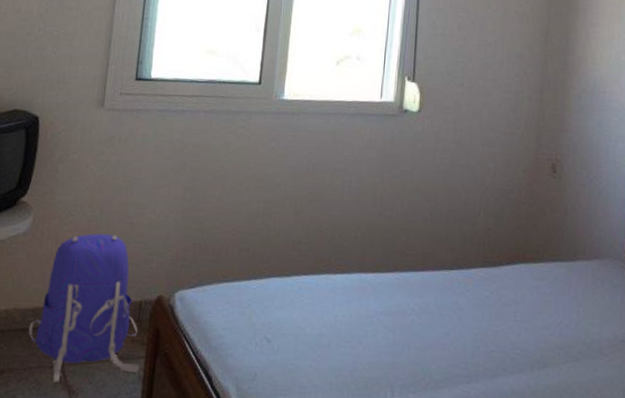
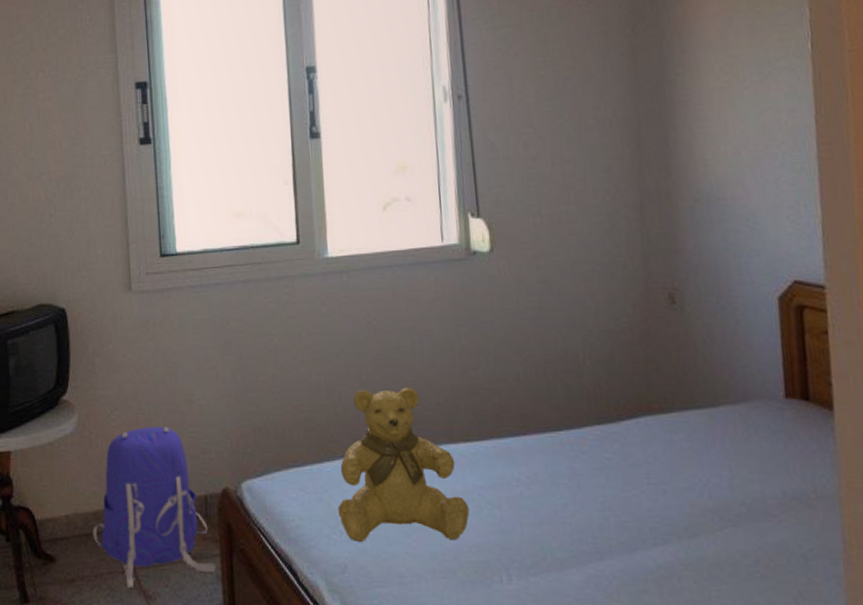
teddy bear: none [256,218,369,358] -> present [337,387,470,542]

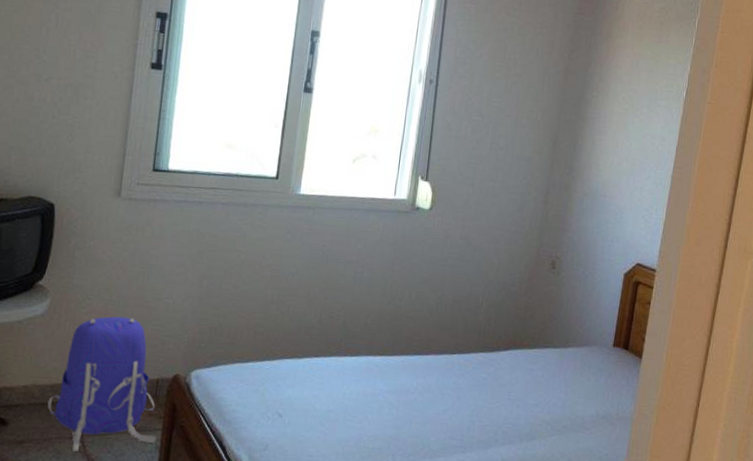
teddy bear: present [337,387,470,542] -> none [269,305,374,431]

